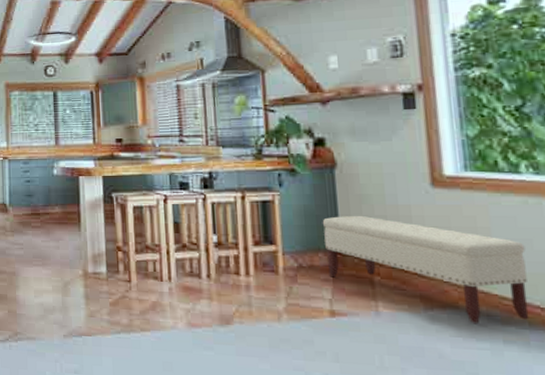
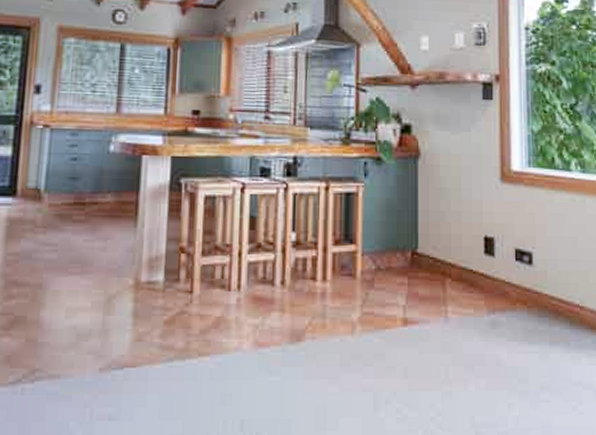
bench: present [322,215,529,324] -> none [402,210,571,327]

